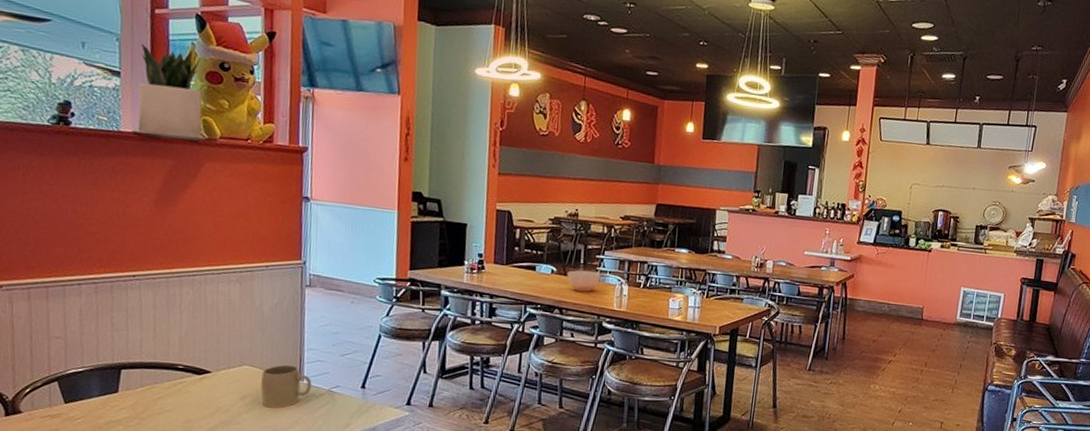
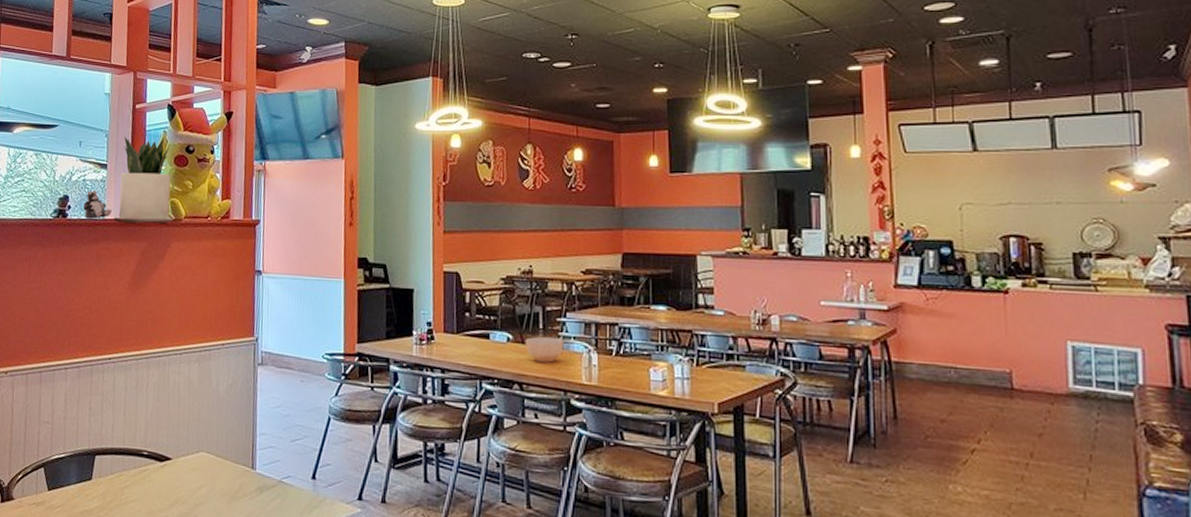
plush toy: none [91,99,129,131] -> present [83,190,112,219]
mug: present [260,364,312,408] -> none [215,451,264,501]

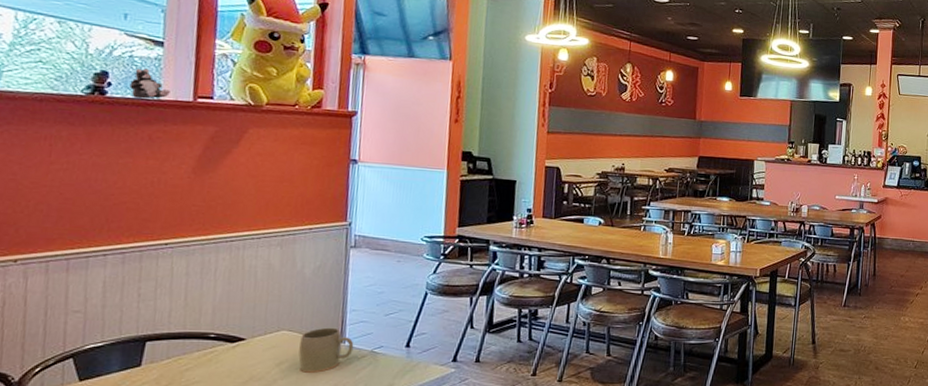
planter: present [113,137,174,224] -> none [172,15,253,109]
mug: none [215,451,264,501] -> present [298,327,354,373]
bowl: present [525,336,564,363] -> none [614,220,647,242]

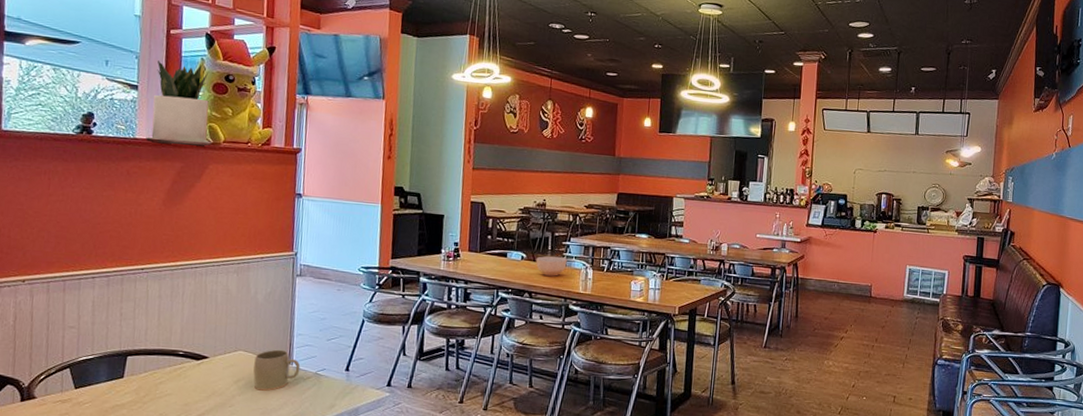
plush toy: present [129,68,170,99] -> none [111,110,144,138]
planter: none [172,15,253,109] -> present [146,60,212,146]
bowl: none [614,220,647,242] -> present [536,256,567,276]

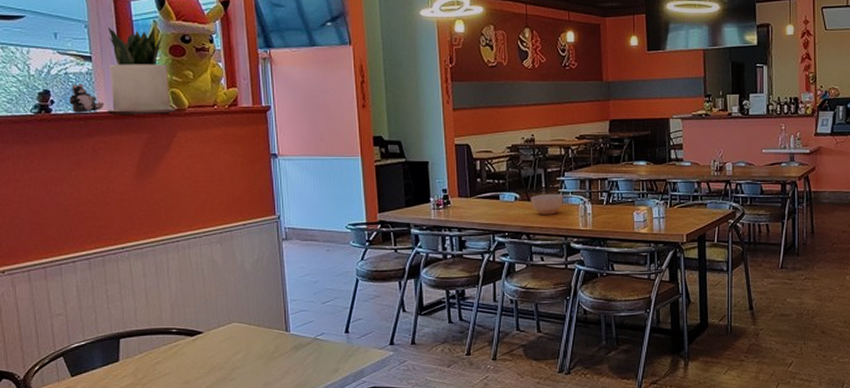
plush toy: none [111,110,144,138] -> present [69,84,104,113]
mug: present [252,349,301,391] -> none [249,317,298,361]

